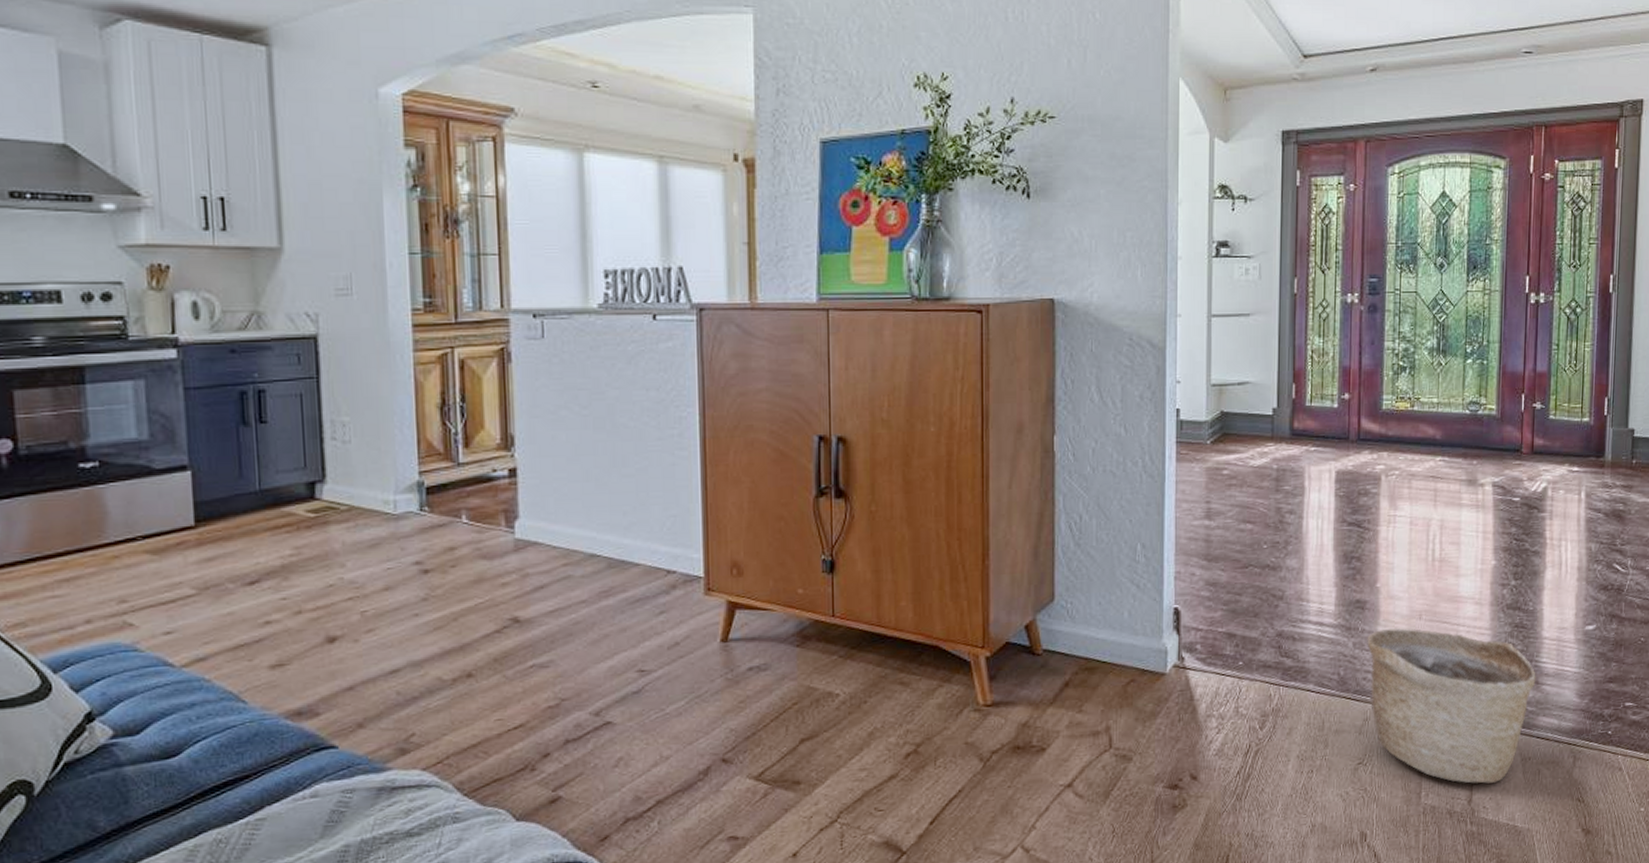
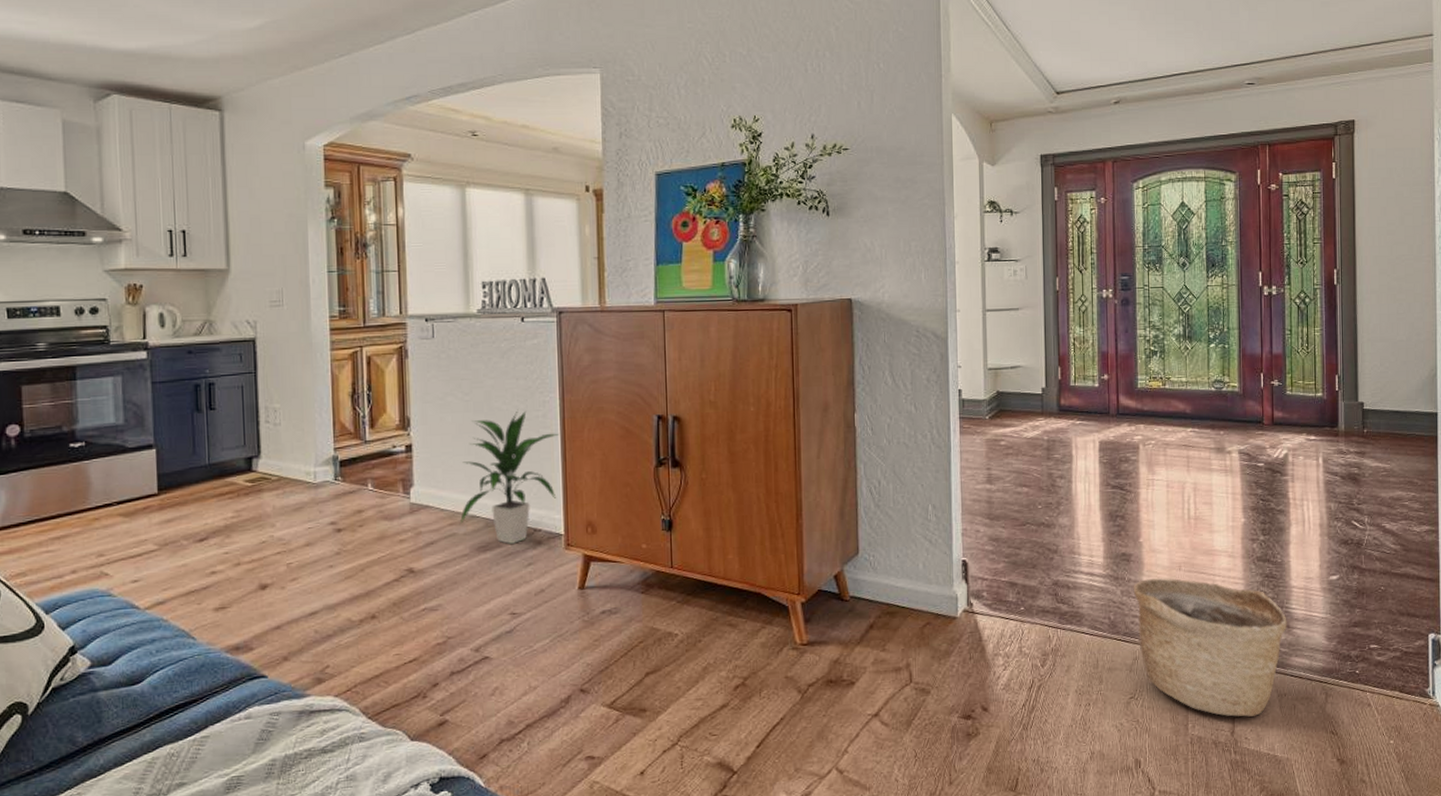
indoor plant: none [575,426,698,588] -> present [459,409,559,544]

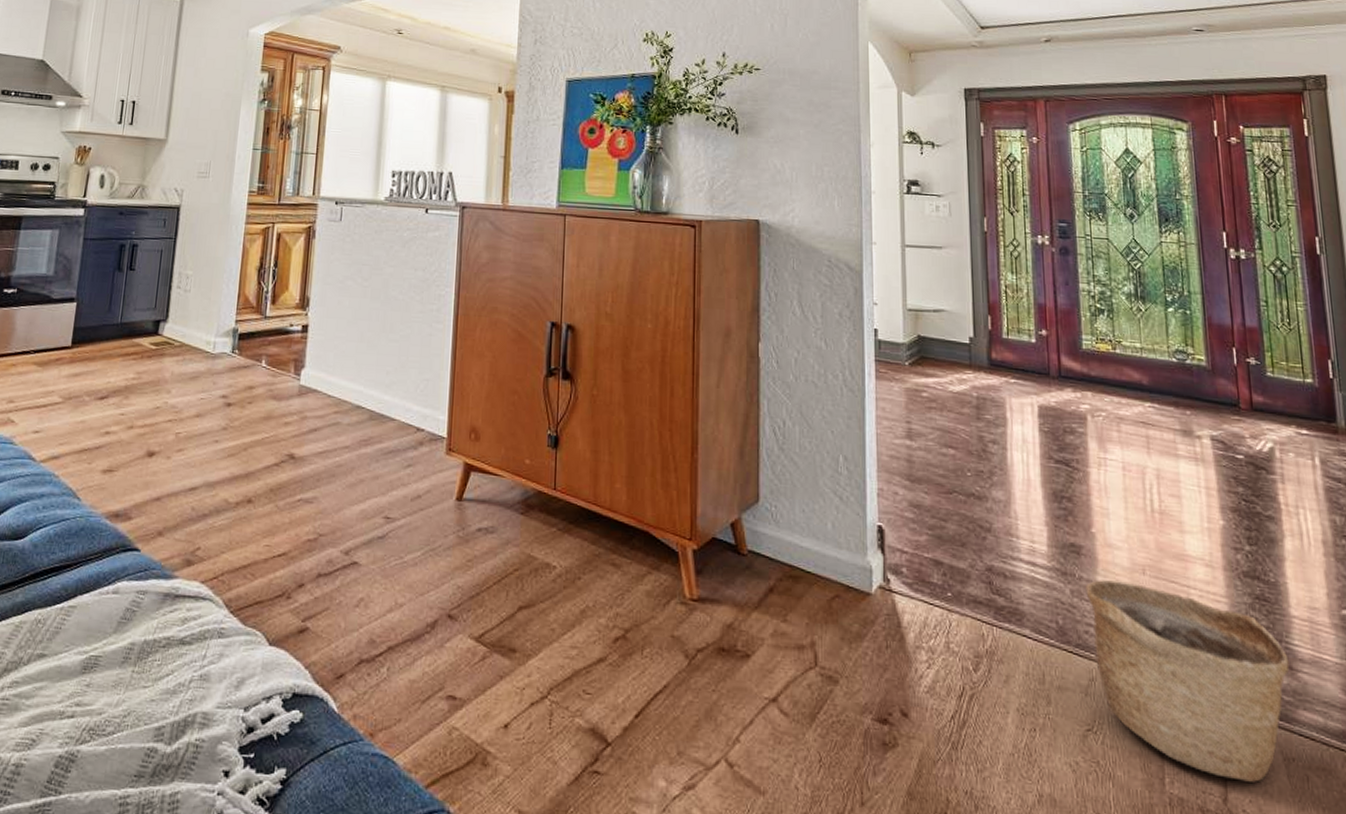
indoor plant: present [459,409,559,544] -> none [344,300,451,441]

